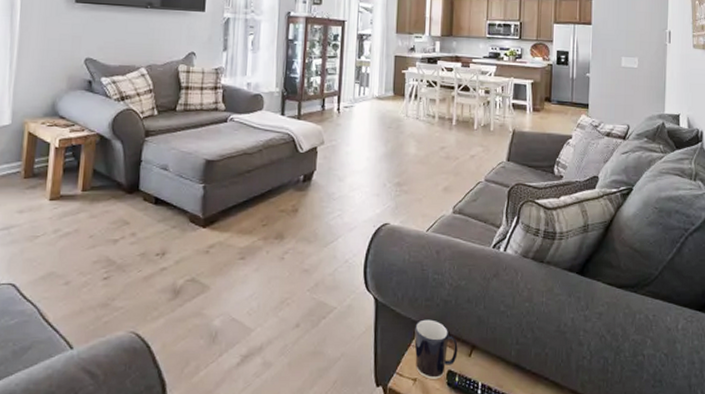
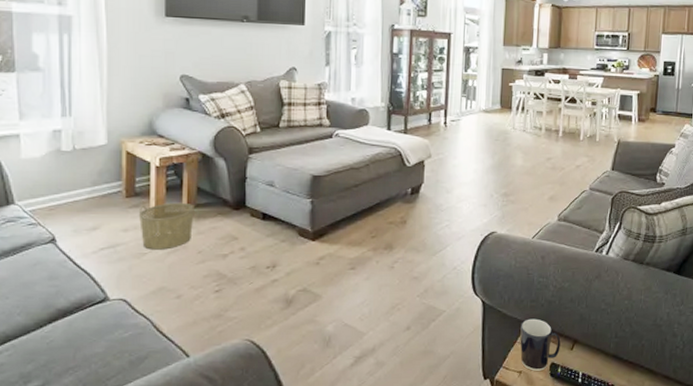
basket: none [35,184,89,233] -> present [139,202,194,250]

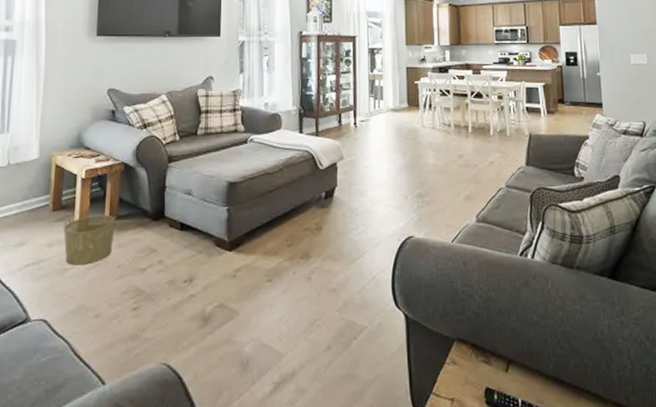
mug: present [520,318,561,372] -> none [448,334,494,399]

